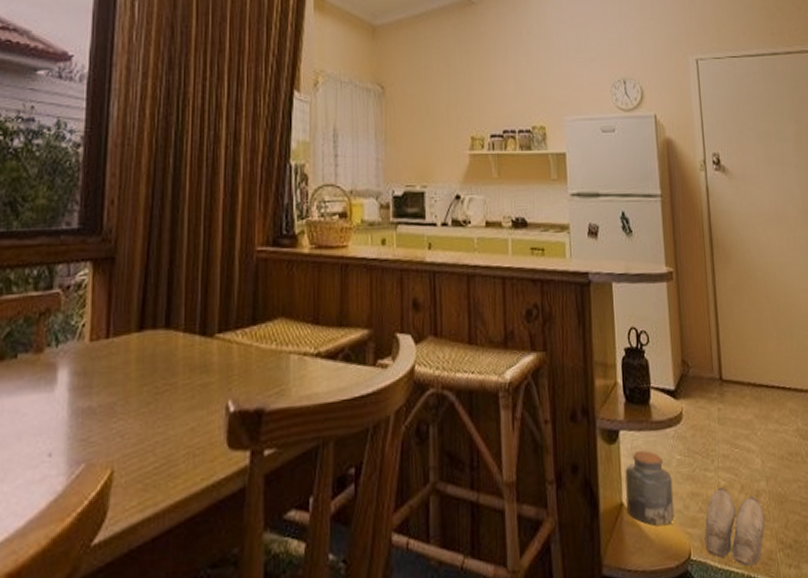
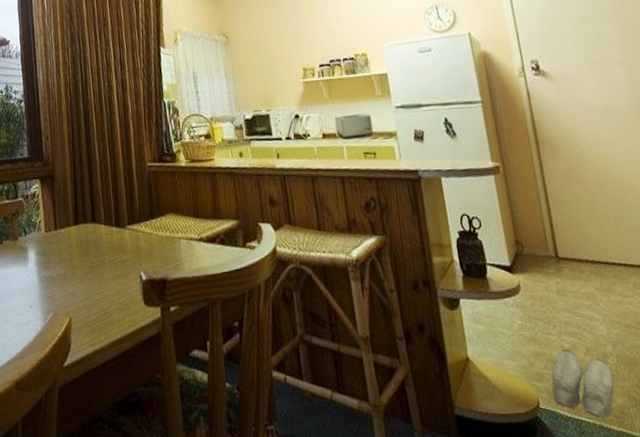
toaster: none [501,199,545,230] -> present [334,113,374,140]
jar: present [625,450,675,527] -> none [468,316,521,379]

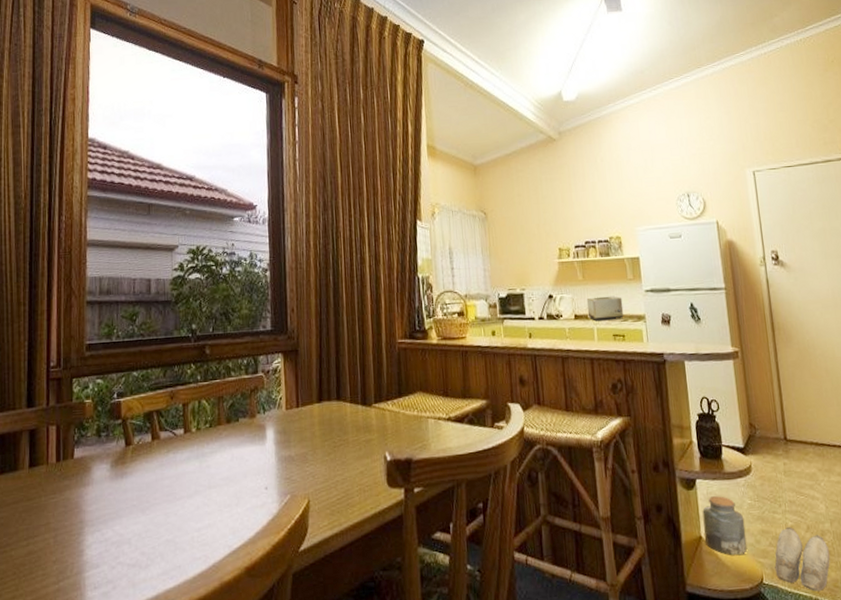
jar: none [468,316,521,379] -> present [702,496,748,556]

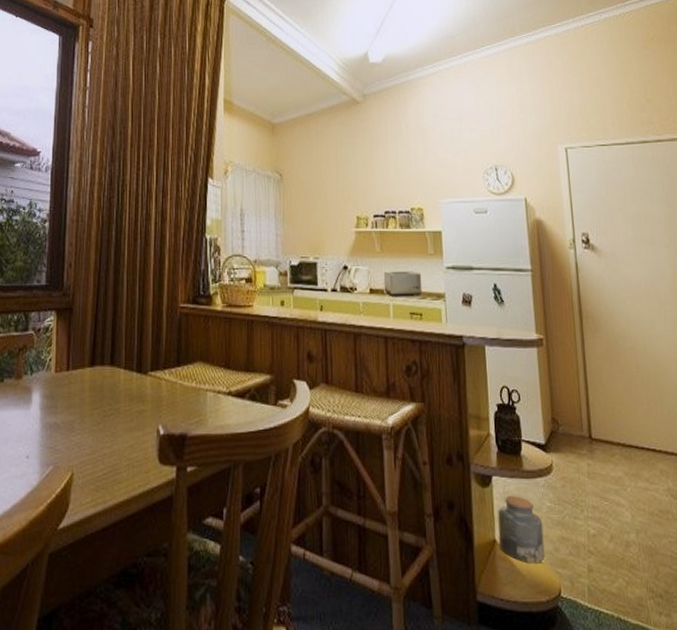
slippers: present [774,526,830,591] -> none [574,534,635,609]

